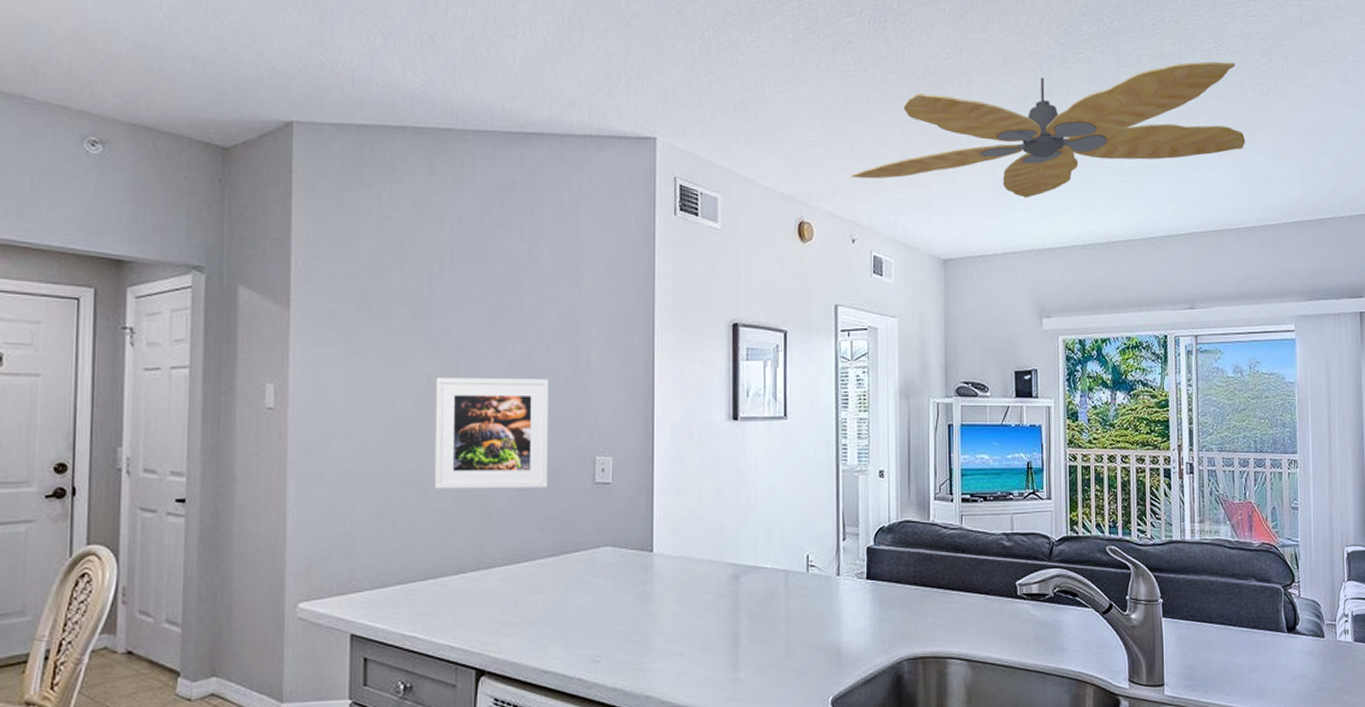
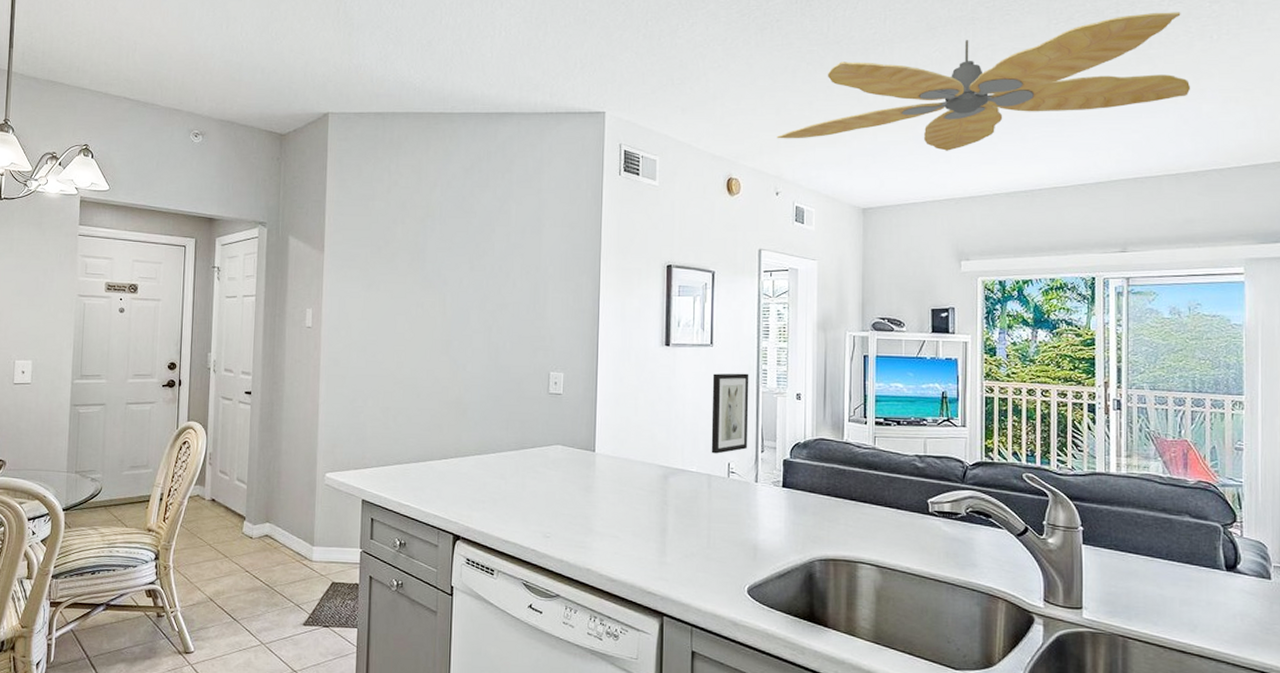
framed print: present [434,378,550,489] -> none [424,306,515,396]
wall art: none [787,449,828,545] -> present [711,373,749,454]

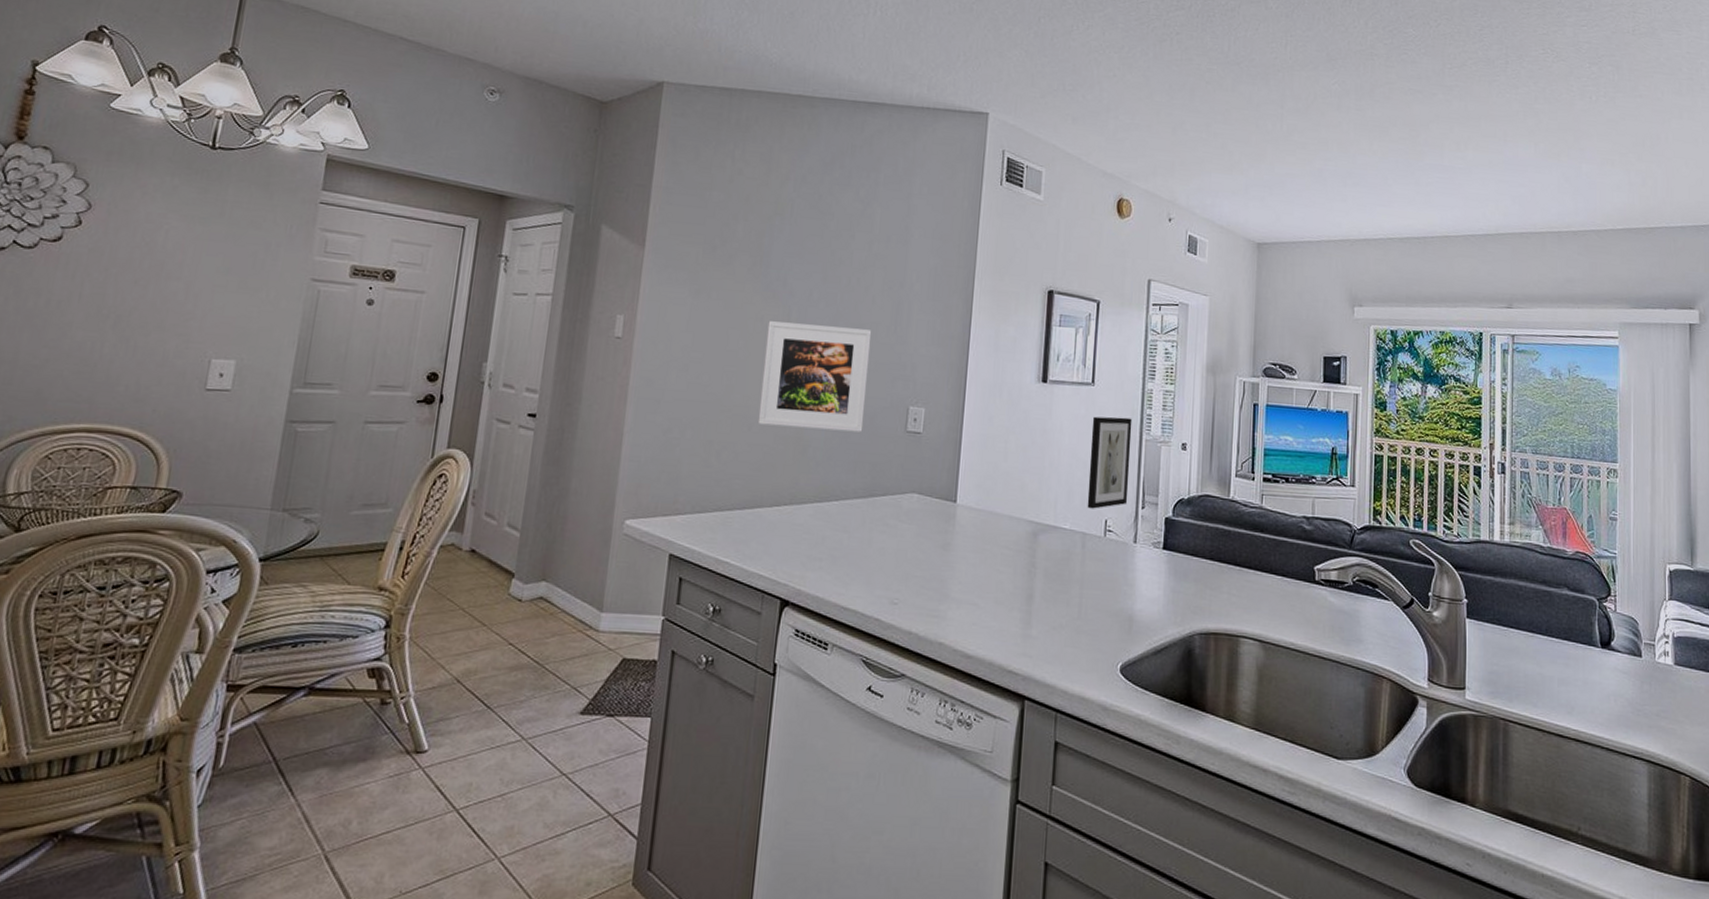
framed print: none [424,306,515,396] -> present [757,321,872,432]
ceiling fan: present [776,12,1190,151] -> none [1171,67,1571,189]

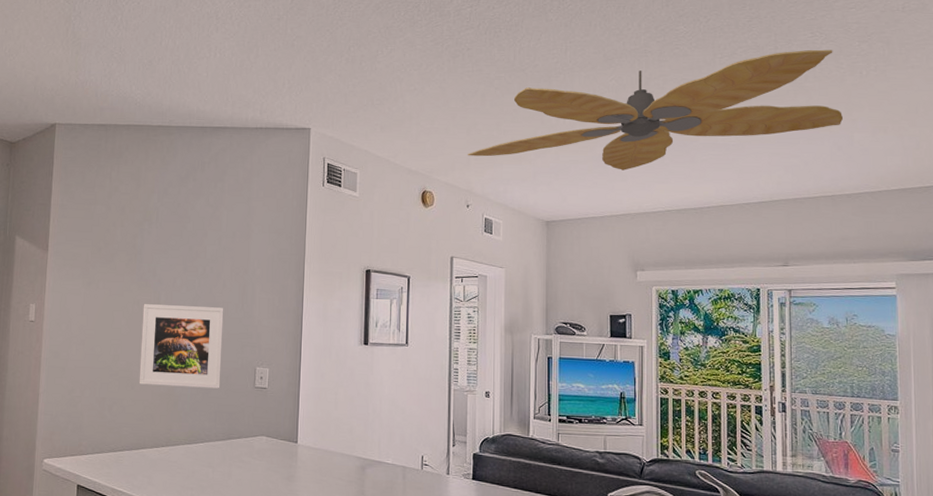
wall art: present [1087,416,1132,509] -> none [406,371,442,447]
ceiling fan: none [1171,67,1571,189] -> present [467,49,843,171]

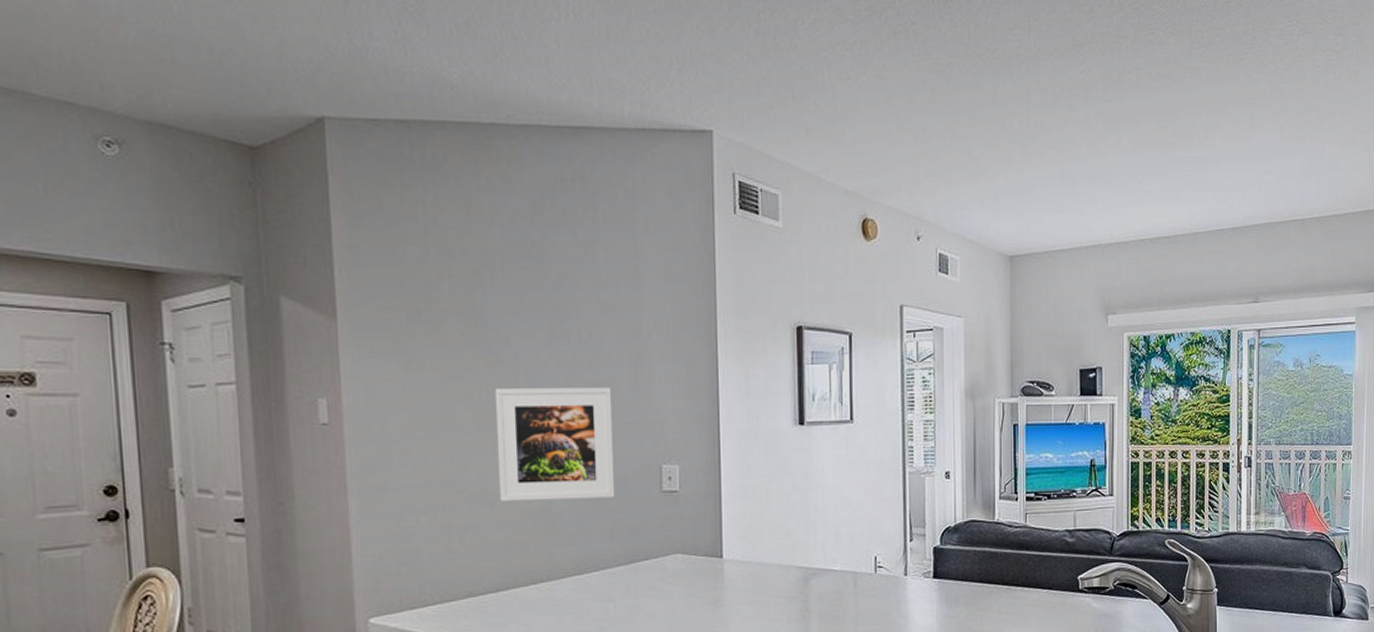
ceiling fan: present [467,49,843,171] -> none [915,42,1315,190]

